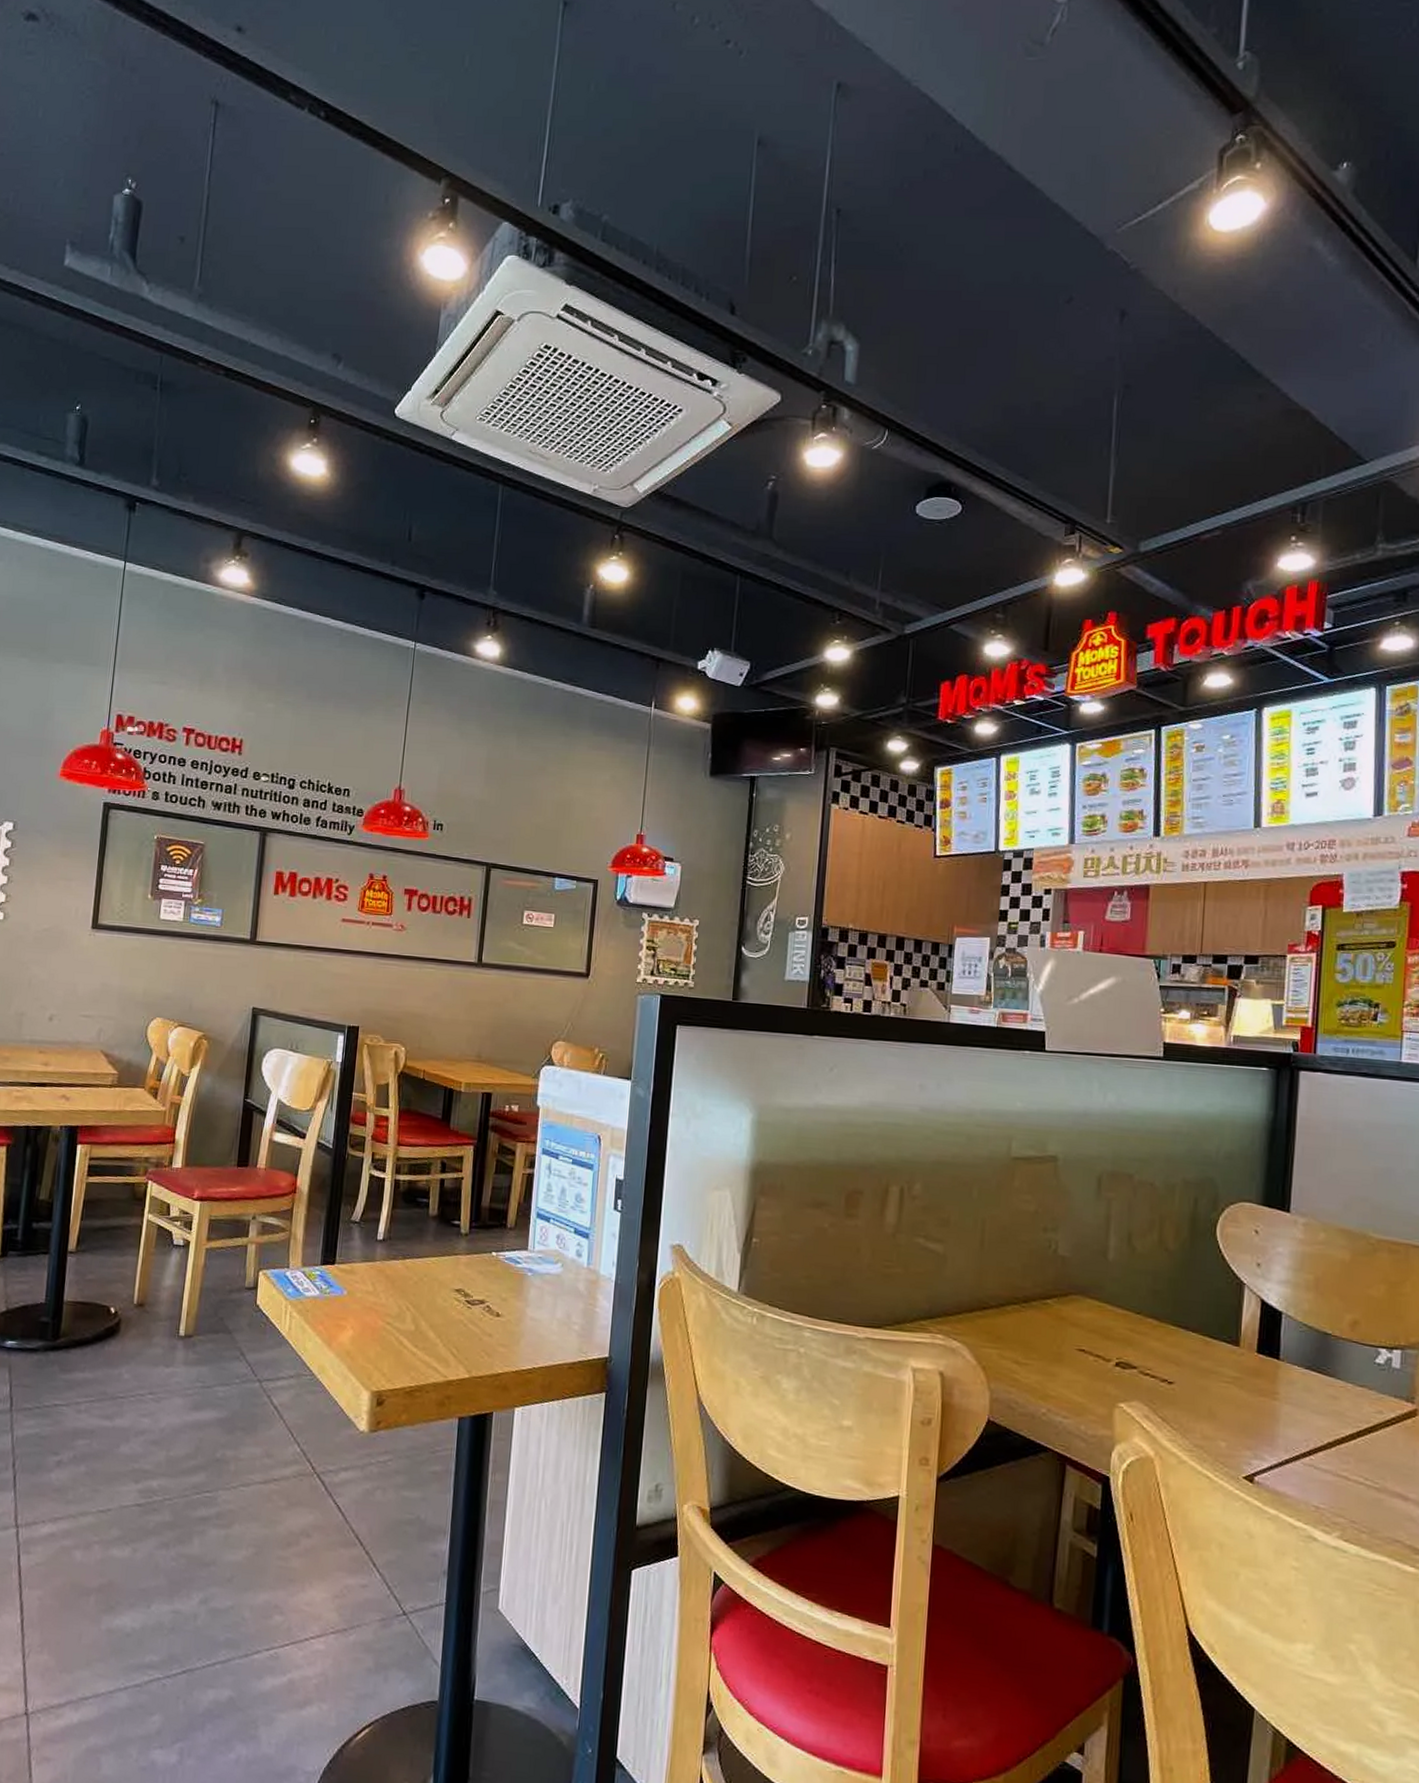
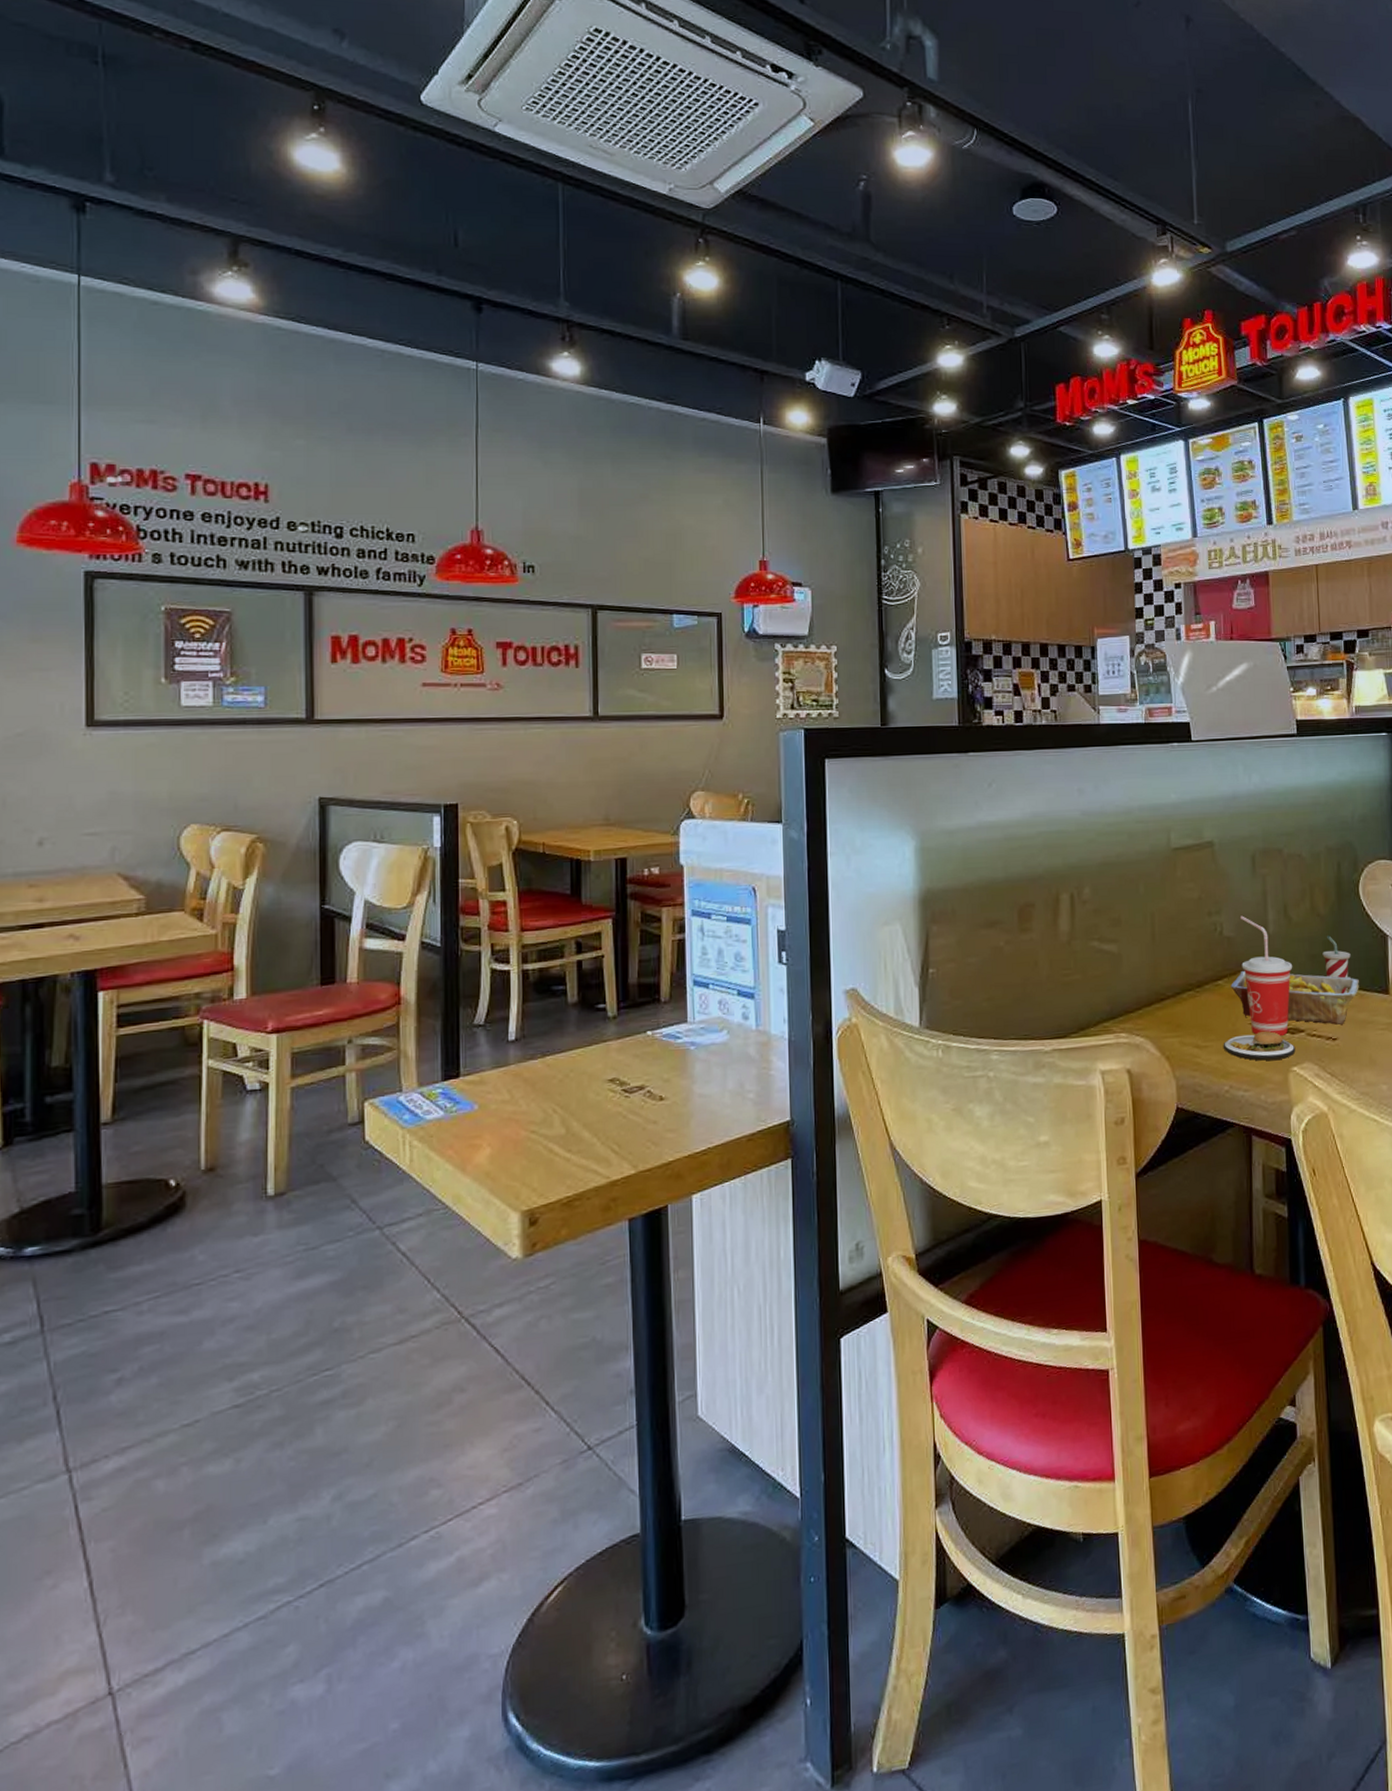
hamburger: none [1044,1359,1125,1393] -> present [1223,1030,1296,1061]
french fries: none [1060,1294,1206,1370] -> present [1231,971,1359,1026]
beverage cup: none [1074,1237,1132,1368] -> present [1240,915,1293,1036]
beverage cup: none [1166,1273,1199,1338] -> present [1322,935,1351,995]

